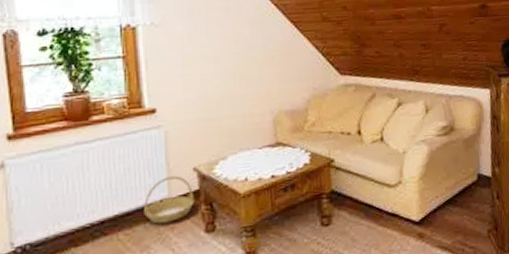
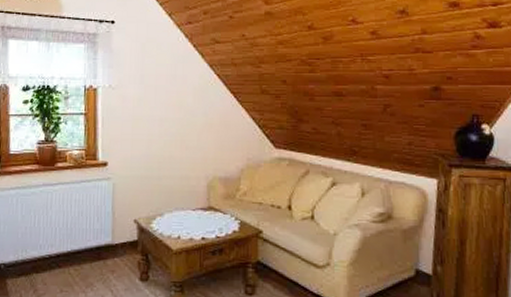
basket: present [142,176,195,224] -> none [90,224,133,266]

